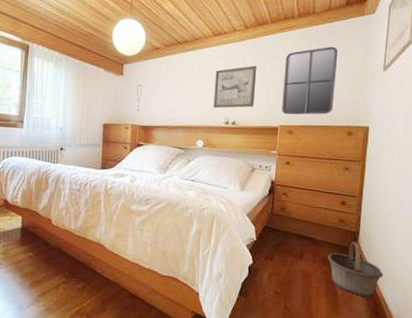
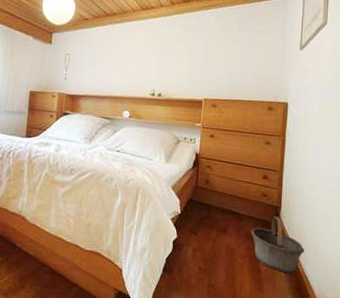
wall art: present [213,65,257,109] -> none [140,39,183,80]
home mirror: present [282,46,339,115] -> none [206,25,259,90]

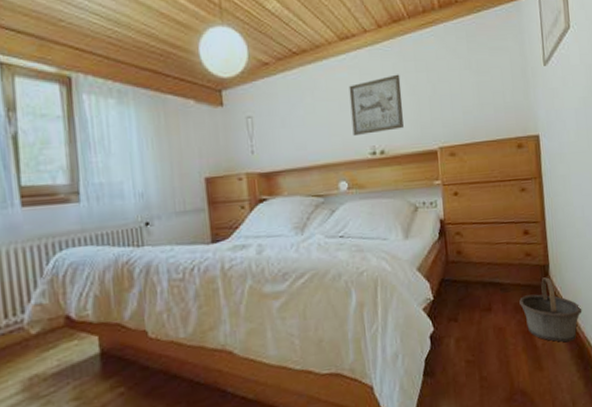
wall art: none [140,39,183,80] -> present [349,74,404,137]

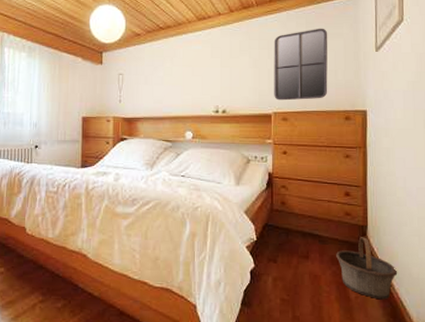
wall art: present [349,74,404,137] -> none [201,49,245,97]
home mirror: none [432,41,497,133] -> present [274,28,328,101]

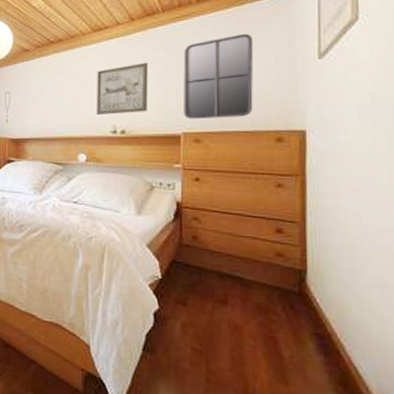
wall art: none [201,49,245,97] -> present [96,62,149,116]
basket: present [336,237,398,300] -> none [264,283,350,363]

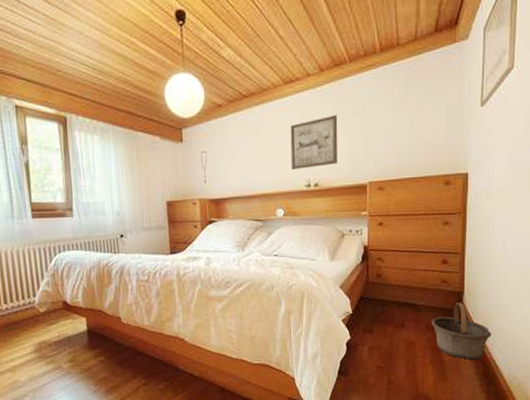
home mirror: present [183,33,254,119] -> none [369,83,429,169]
basket: none [264,283,350,363] -> present [431,303,492,360]

